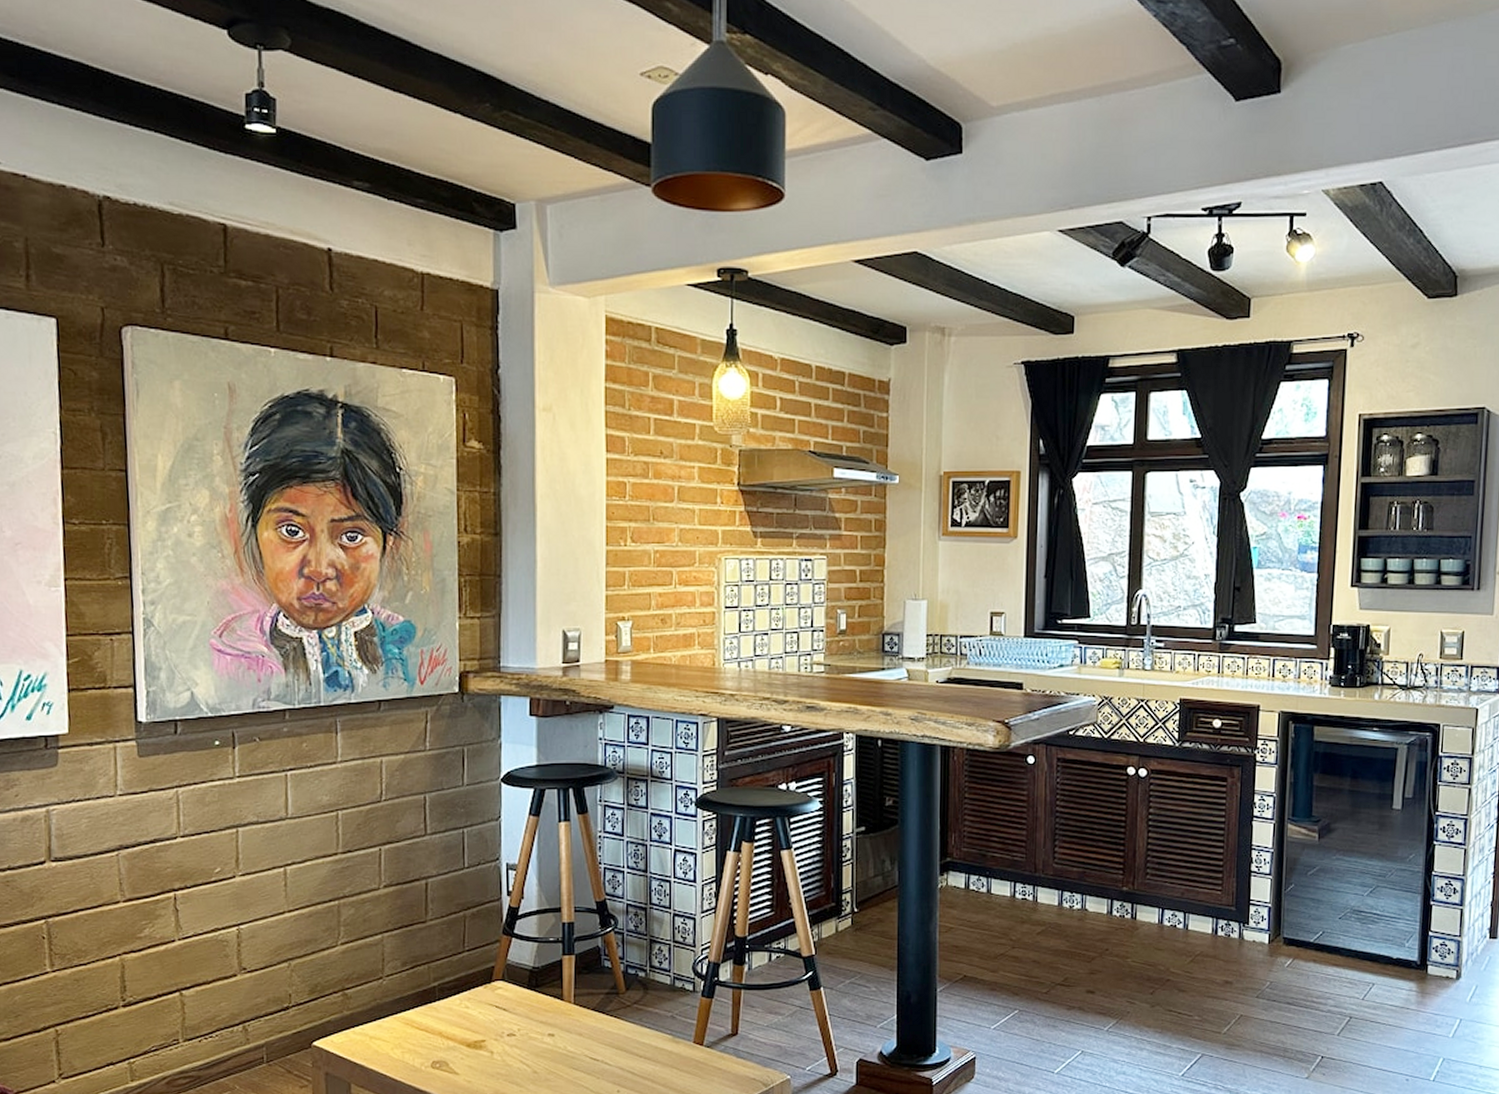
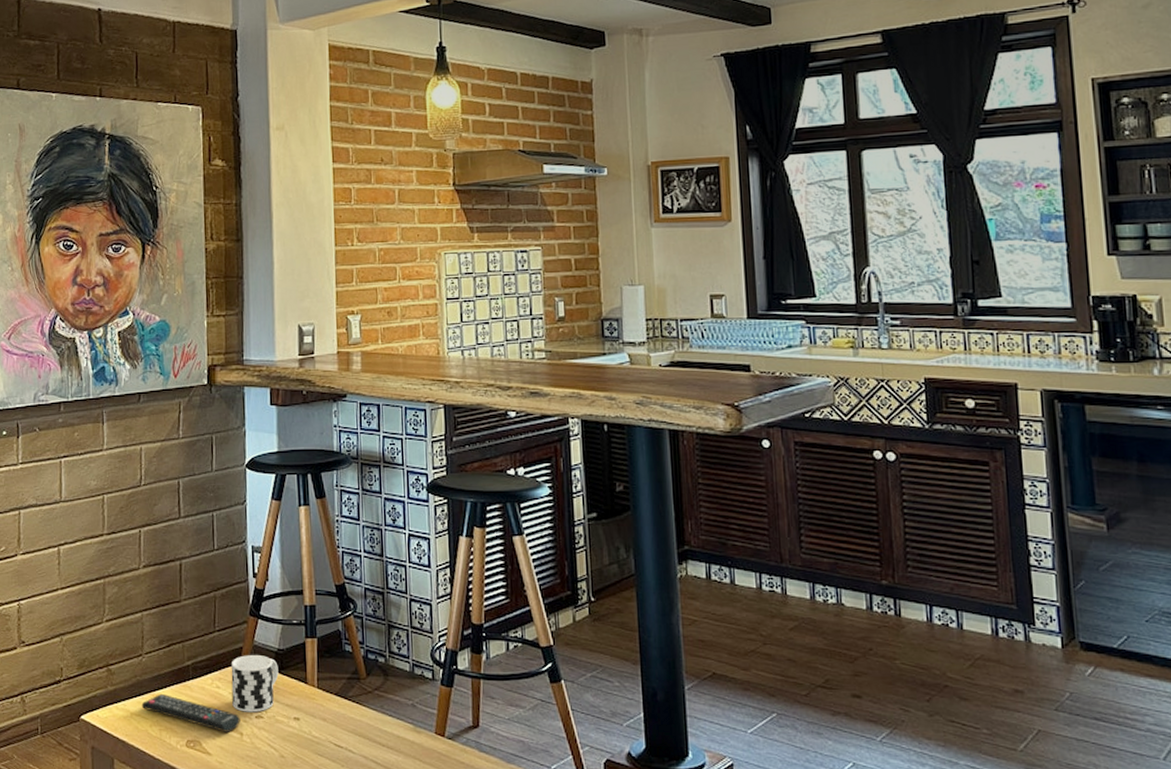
remote control: none [382,1017,491,1052] -> present [141,694,241,733]
cup: none [481,974,533,1031] -> present [231,655,279,713]

